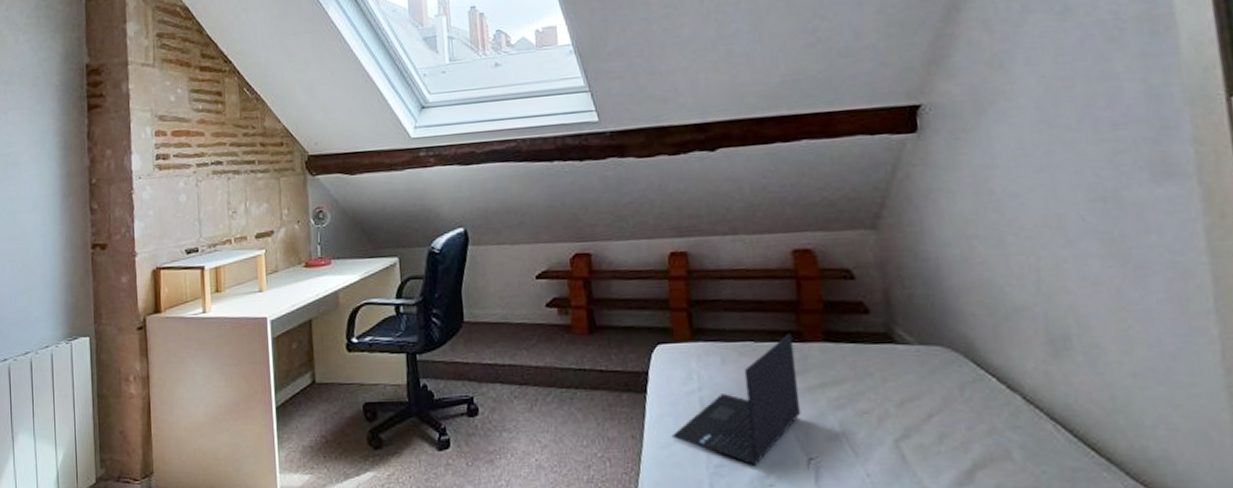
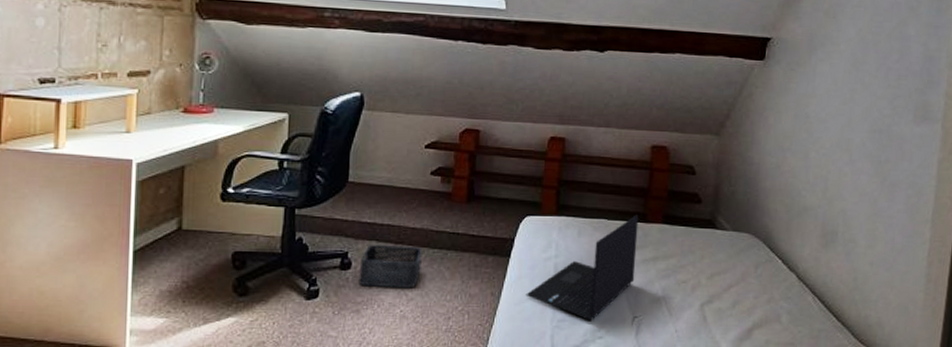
storage bin: none [487,386,551,435] -> present [358,244,422,288]

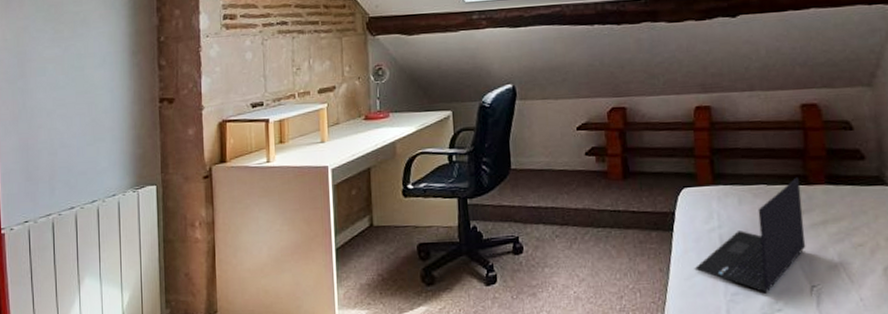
storage bin: present [358,244,422,288] -> none [531,226,589,270]

